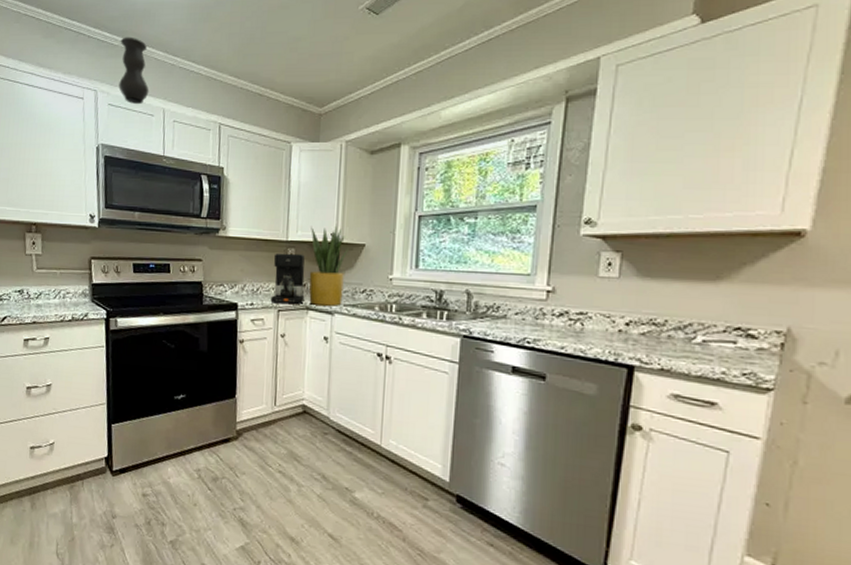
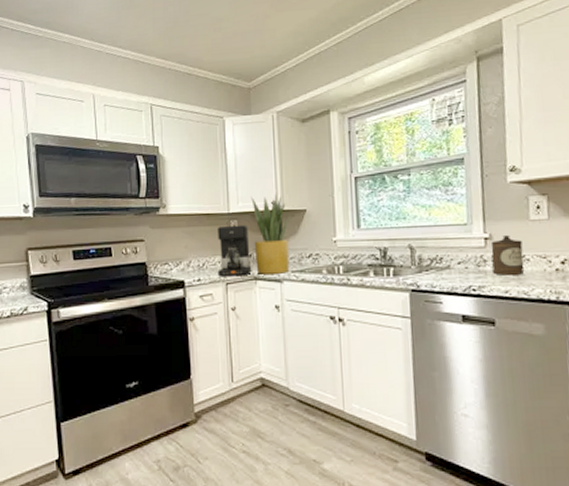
vase: present [119,37,149,105] -> none [44,27,77,92]
canister: none [551,290,587,332] -> present [490,235,524,275]

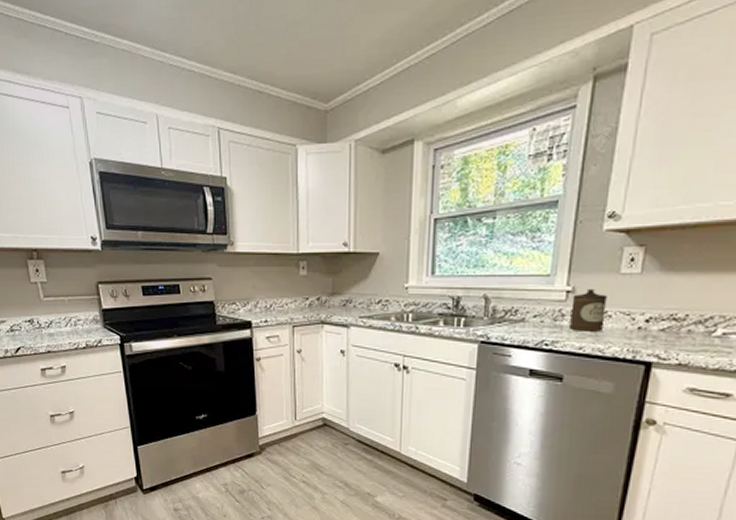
coffee maker: present [217,224,252,277] -> none [284,266,319,319]
planter: present [251,192,291,274] -> none [322,232,362,319]

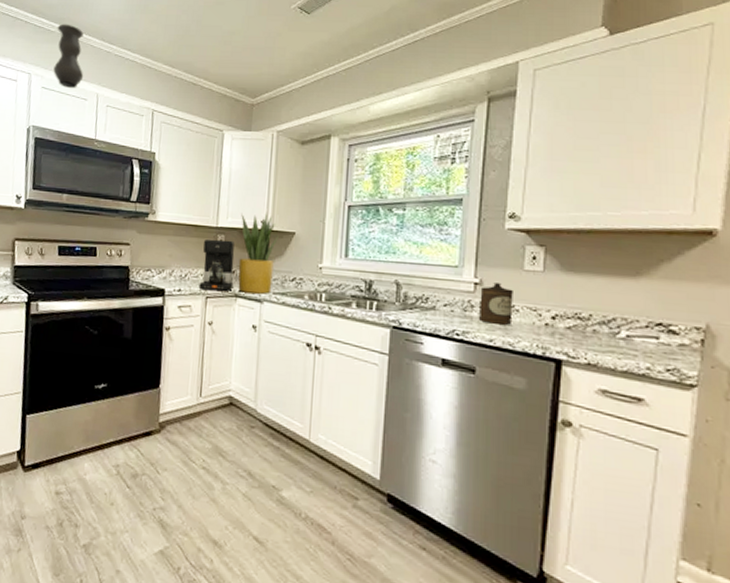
vase: none [101,31,139,112] -> present [53,24,84,89]
coffee maker: none [284,266,319,319] -> present [198,239,235,291]
planter: none [322,232,362,319] -> present [238,211,279,294]

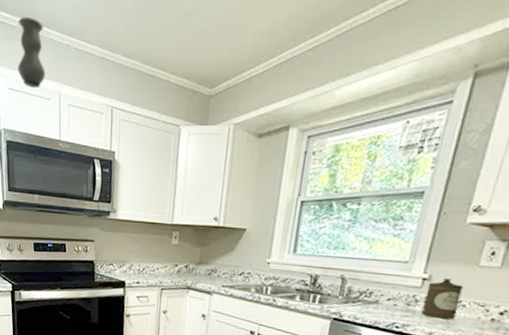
coffee maker: present [198,239,235,291] -> none [155,235,188,284]
planter: present [238,211,279,294] -> none [190,208,230,287]

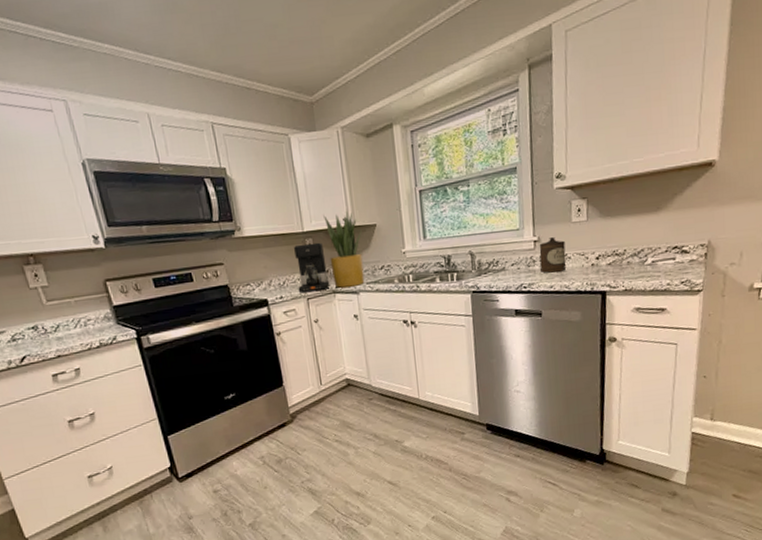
vase: present [18,16,46,89] -> none [79,35,128,112]
coffee maker: none [155,235,188,284] -> present [294,242,330,293]
planter: none [190,208,230,287] -> present [323,209,365,288]

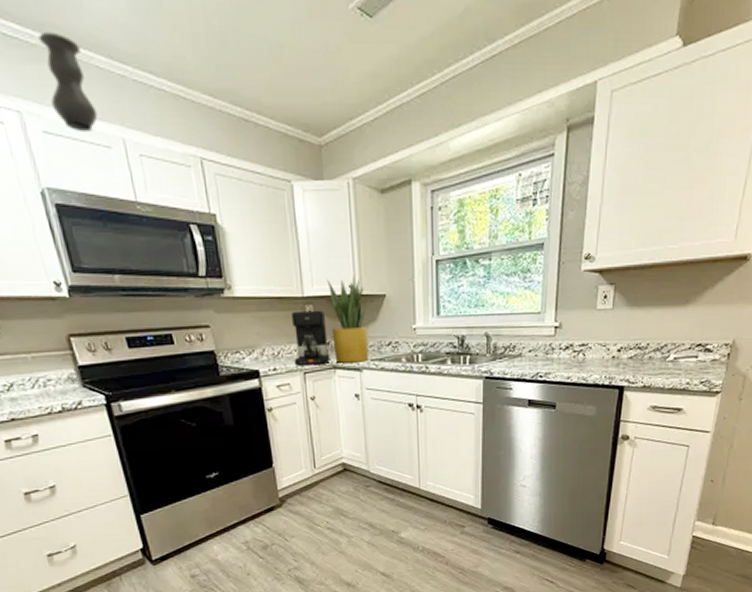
vase: none [79,35,128,112] -> present [38,31,98,133]
canister: present [539,237,566,273] -> none [559,324,587,363]

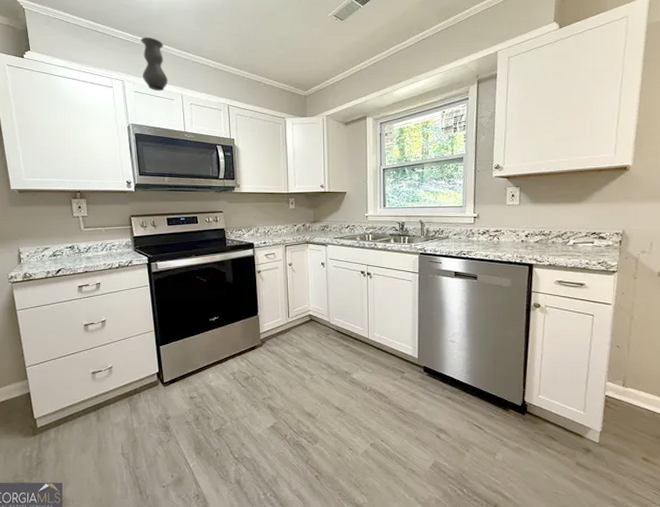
coffee maker: present [292,310,330,366] -> none [279,202,305,241]
planter: present [327,274,369,363] -> none [305,178,334,240]

